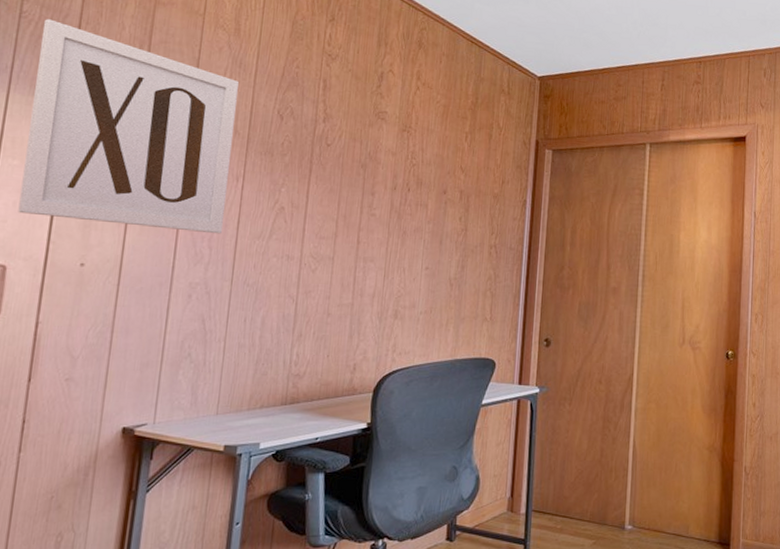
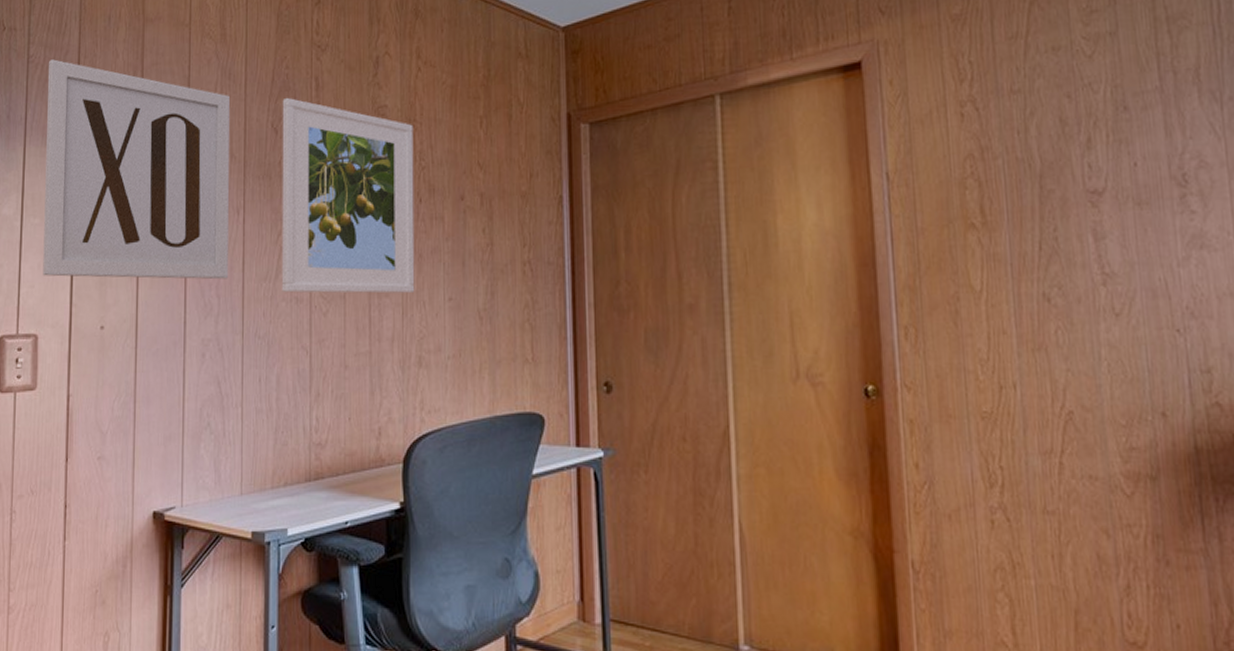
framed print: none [274,92,409,260] -> present [281,98,415,294]

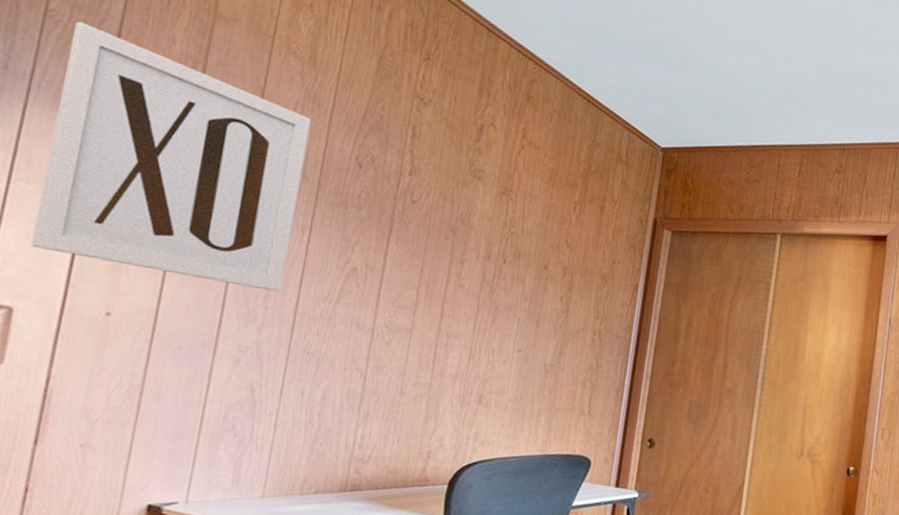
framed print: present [281,98,415,294] -> none [341,137,509,339]

